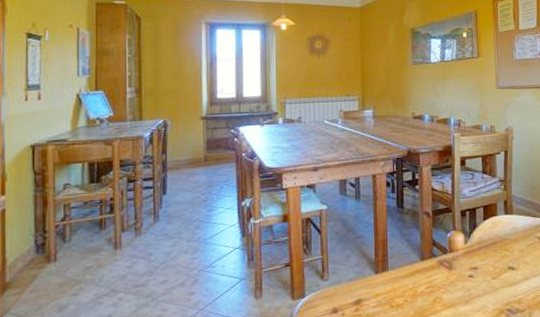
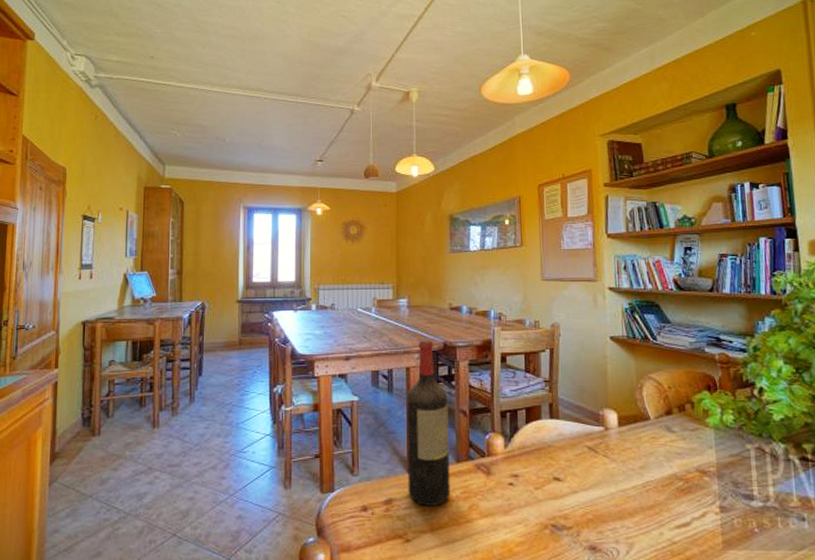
wine bottle: none [373,147,416,303] -> present [406,339,450,506]

